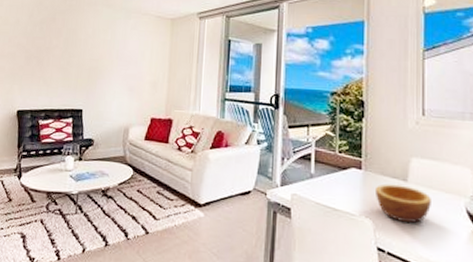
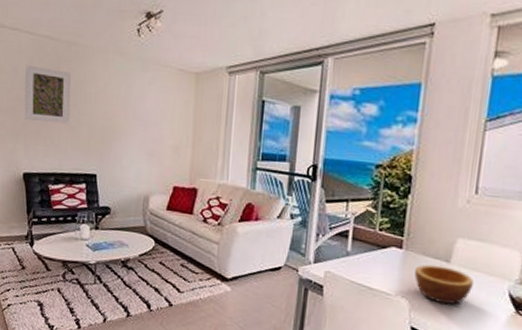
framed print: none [22,17,65,66] -> present [24,64,71,124]

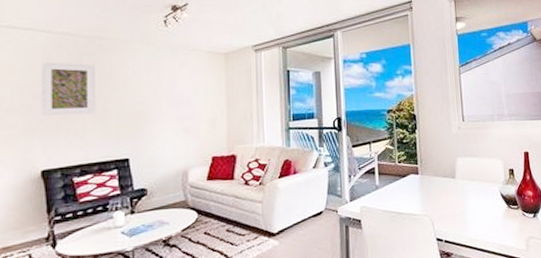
bowl: present [415,264,474,305] -> none [431,182,475,213]

